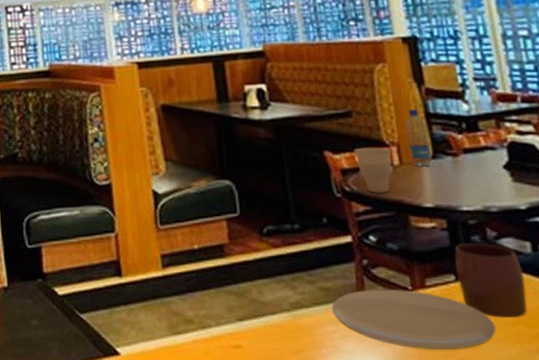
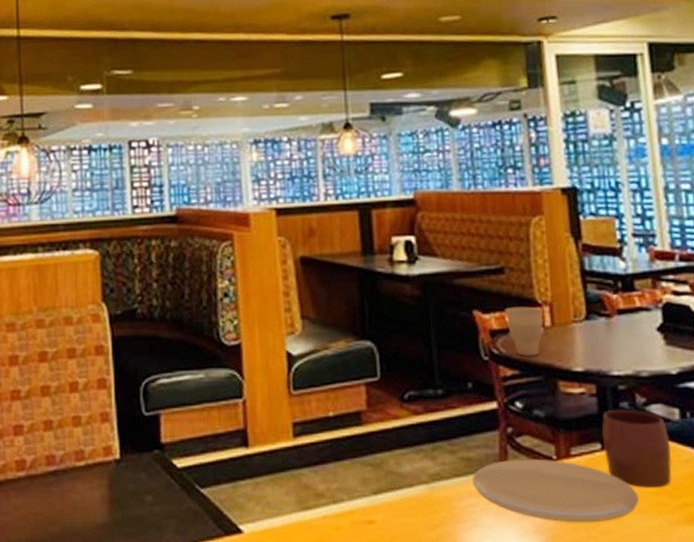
bottle: present [405,109,432,167] -> none [559,266,584,328]

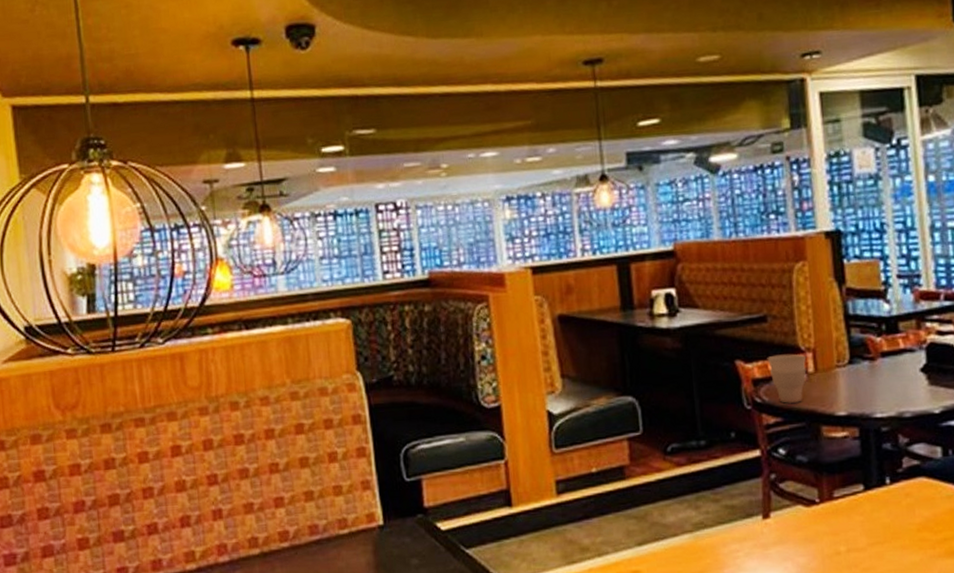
plate: present [472,458,639,523] -> none [736,502,901,563]
mug: present [601,409,672,487] -> none [864,450,933,524]

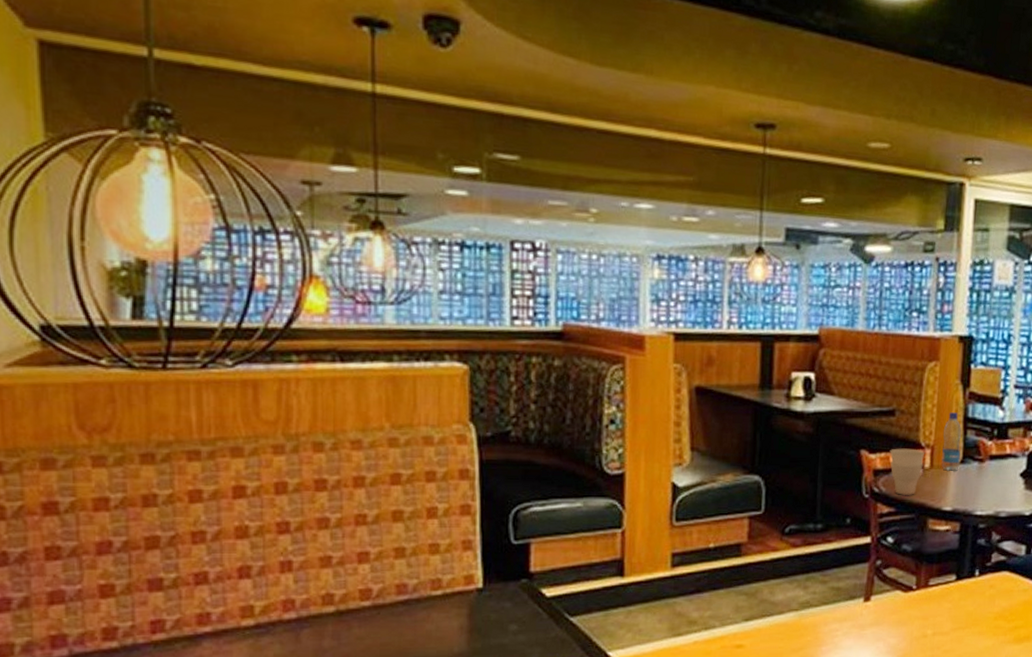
bottle: none [823,311,848,374] -> present [941,412,962,471]

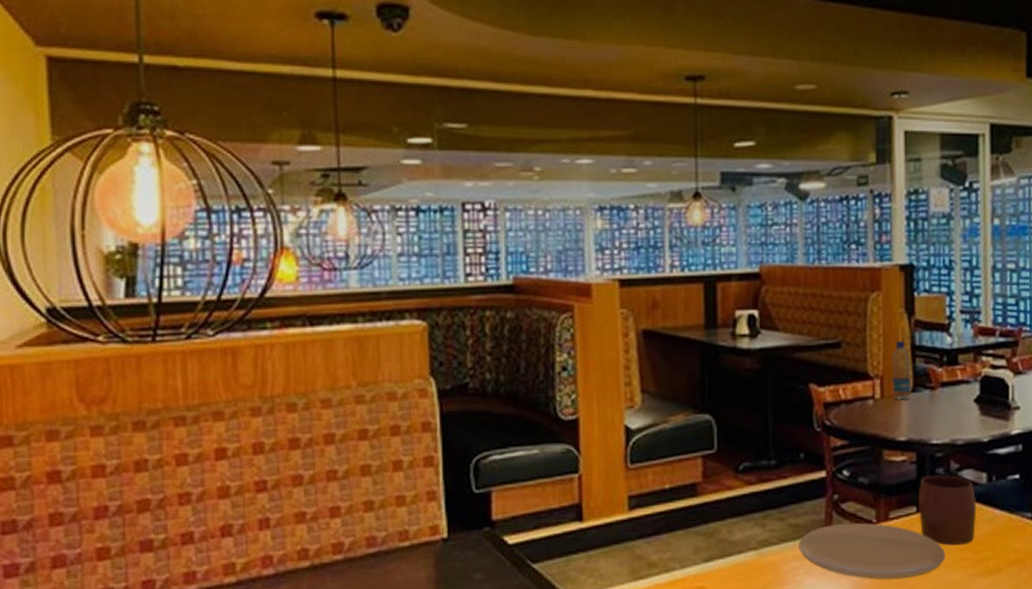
plate: none [839,588,980,644] -> present [799,522,945,580]
cup: present [889,448,925,496] -> none [838,380,875,428]
mug: none [957,545,1014,612] -> present [918,475,976,545]

